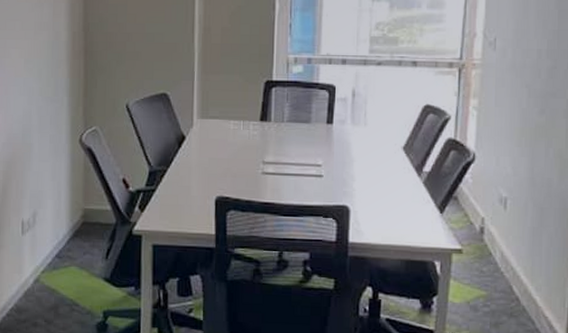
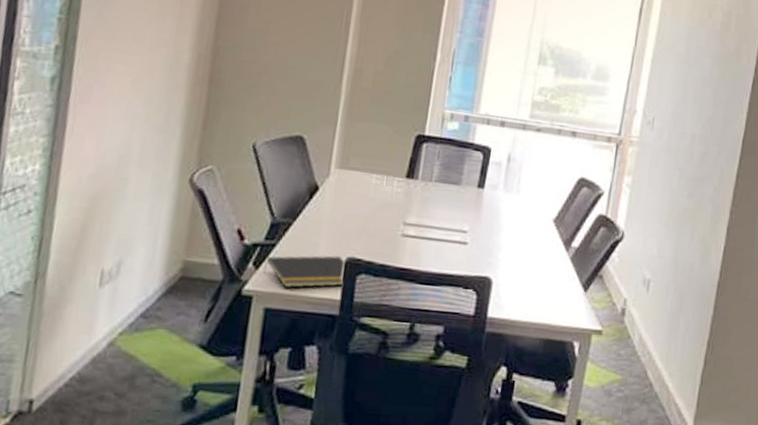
notepad: none [147,196,217,226] -> present [263,255,347,288]

